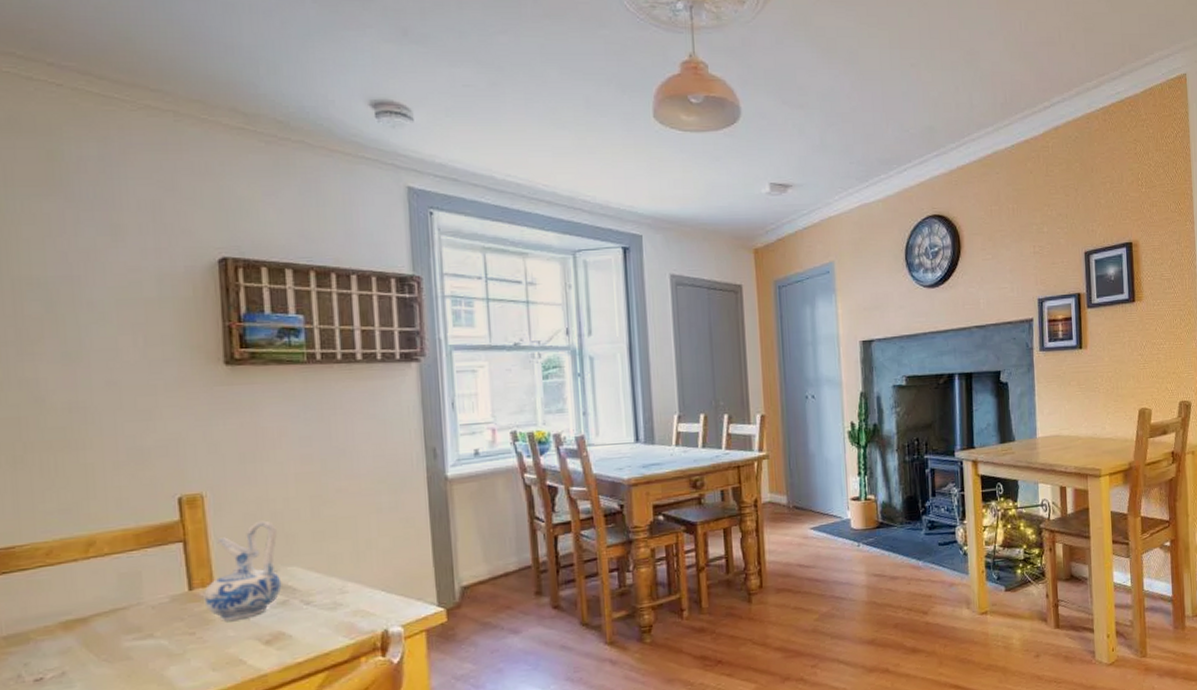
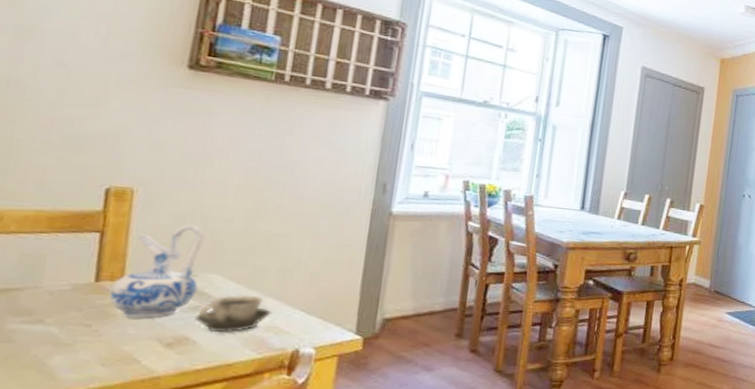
cup: none [285,582,356,624] -> present [194,294,273,332]

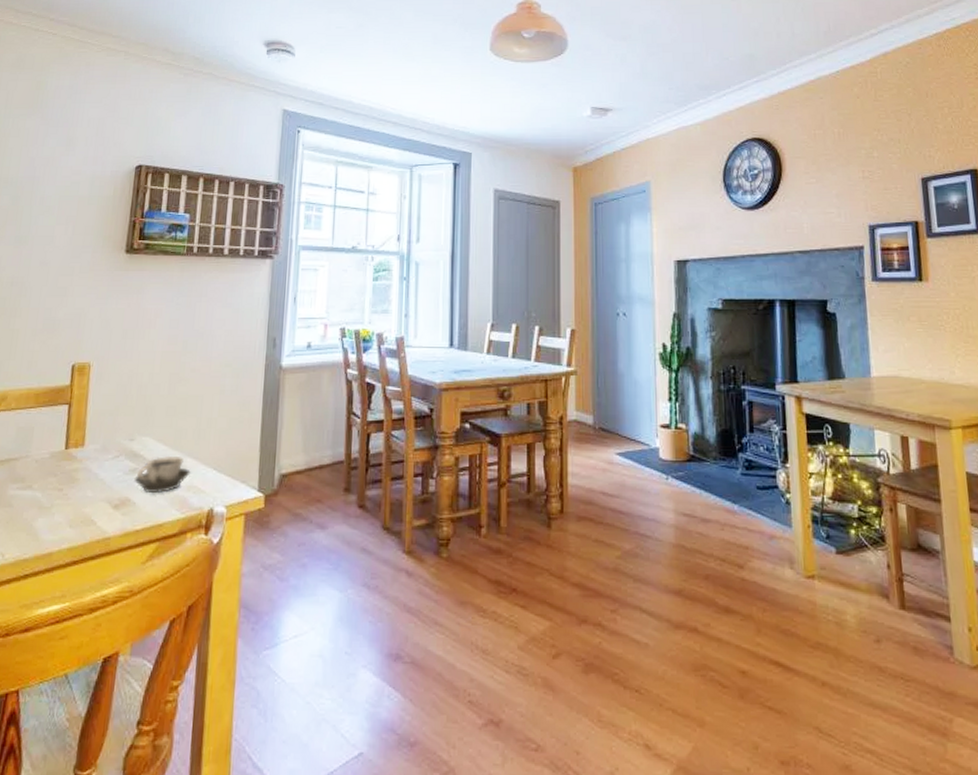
ceramic pitcher: present [108,224,206,318] -> none [74,392,141,482]

